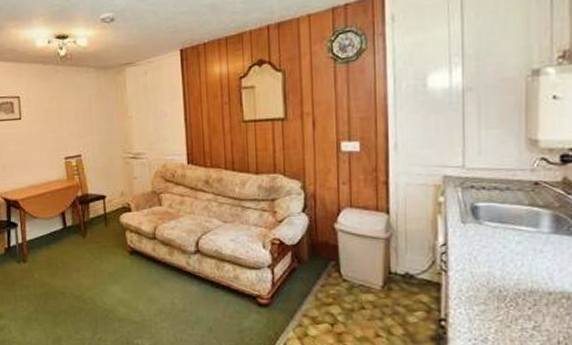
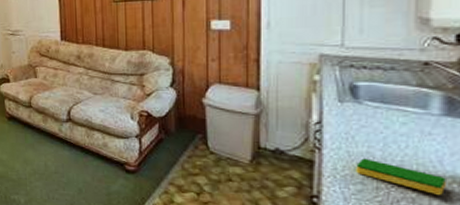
dish sponge: none [479,278,556,311] -> present [356,158,446,195]

